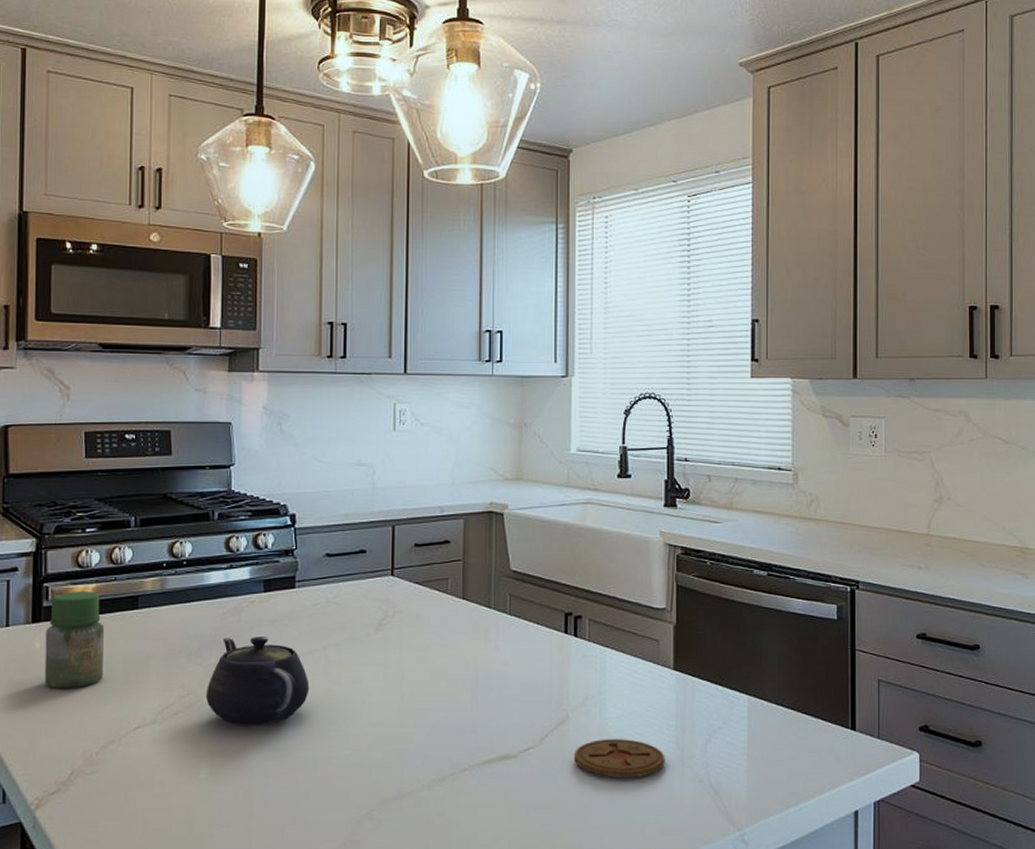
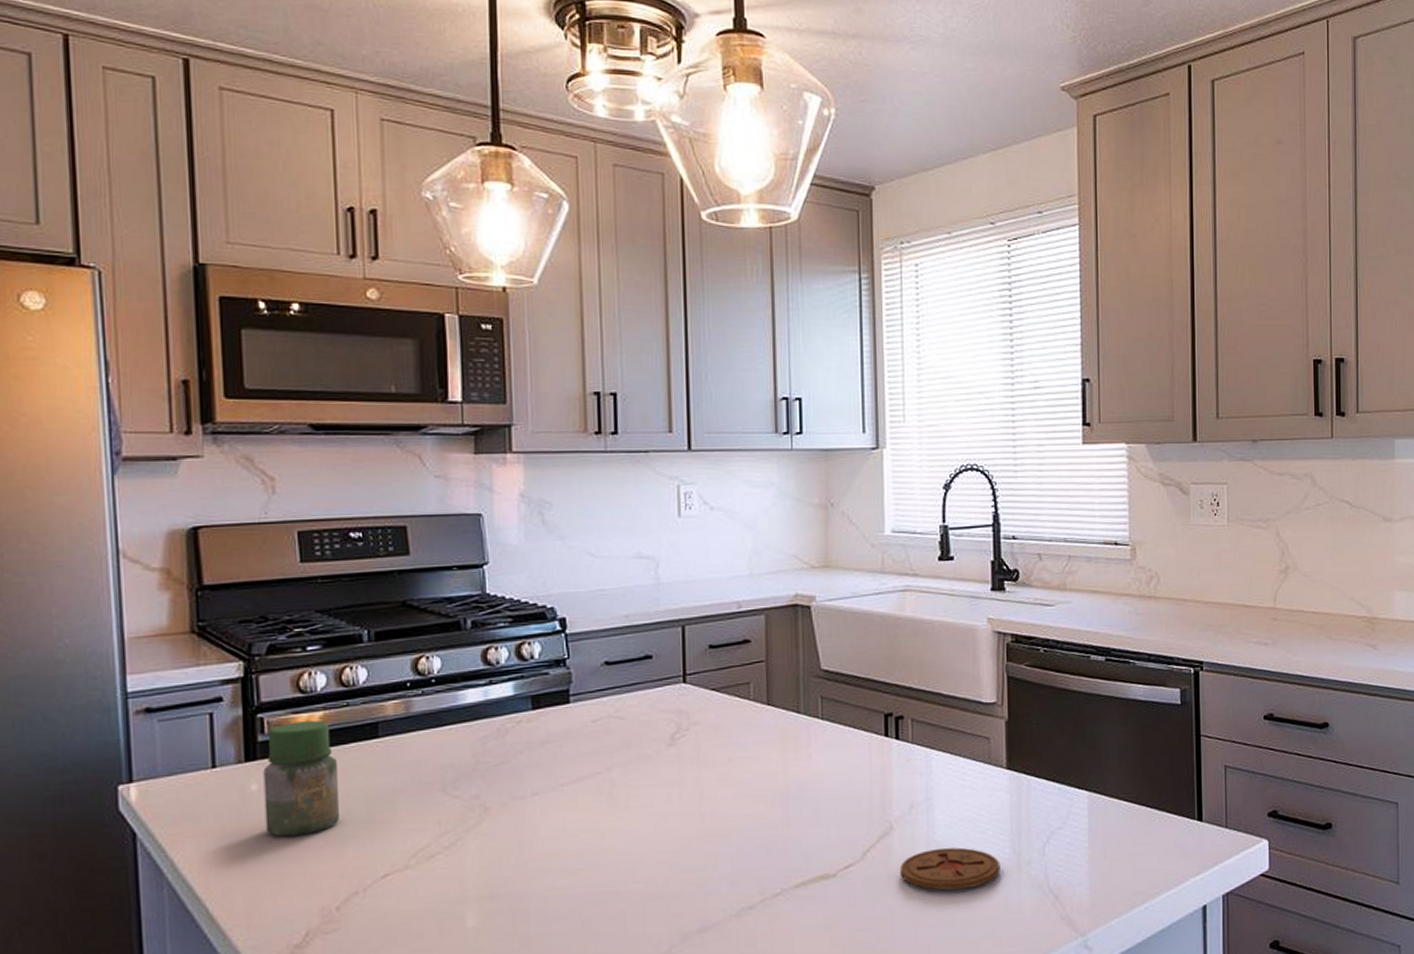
teapot: present [205,636,310,725] -> none [467,760,593,864]

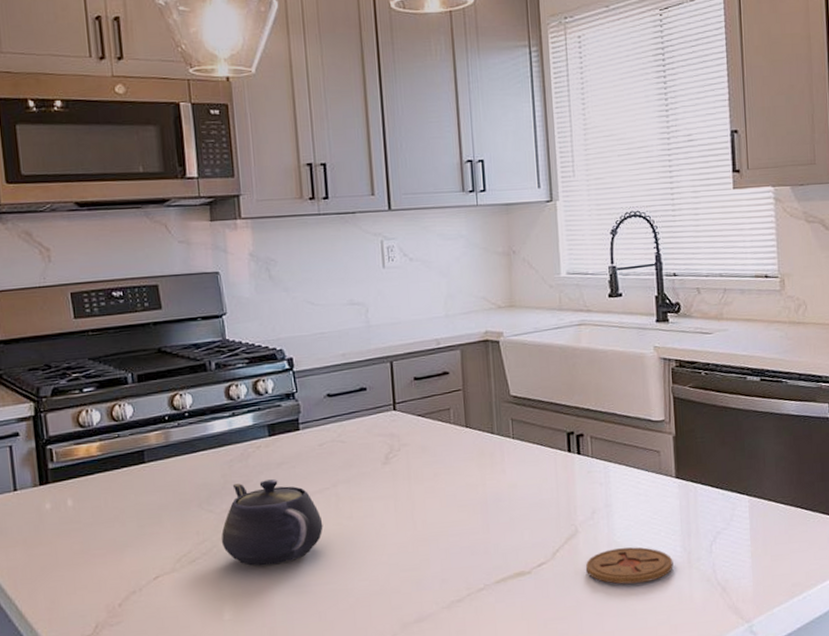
jar: present [263,720,341,837] -> none [54,450,118,546]
teapot: none [467,760,593,864] -> present [221,479,323,567]

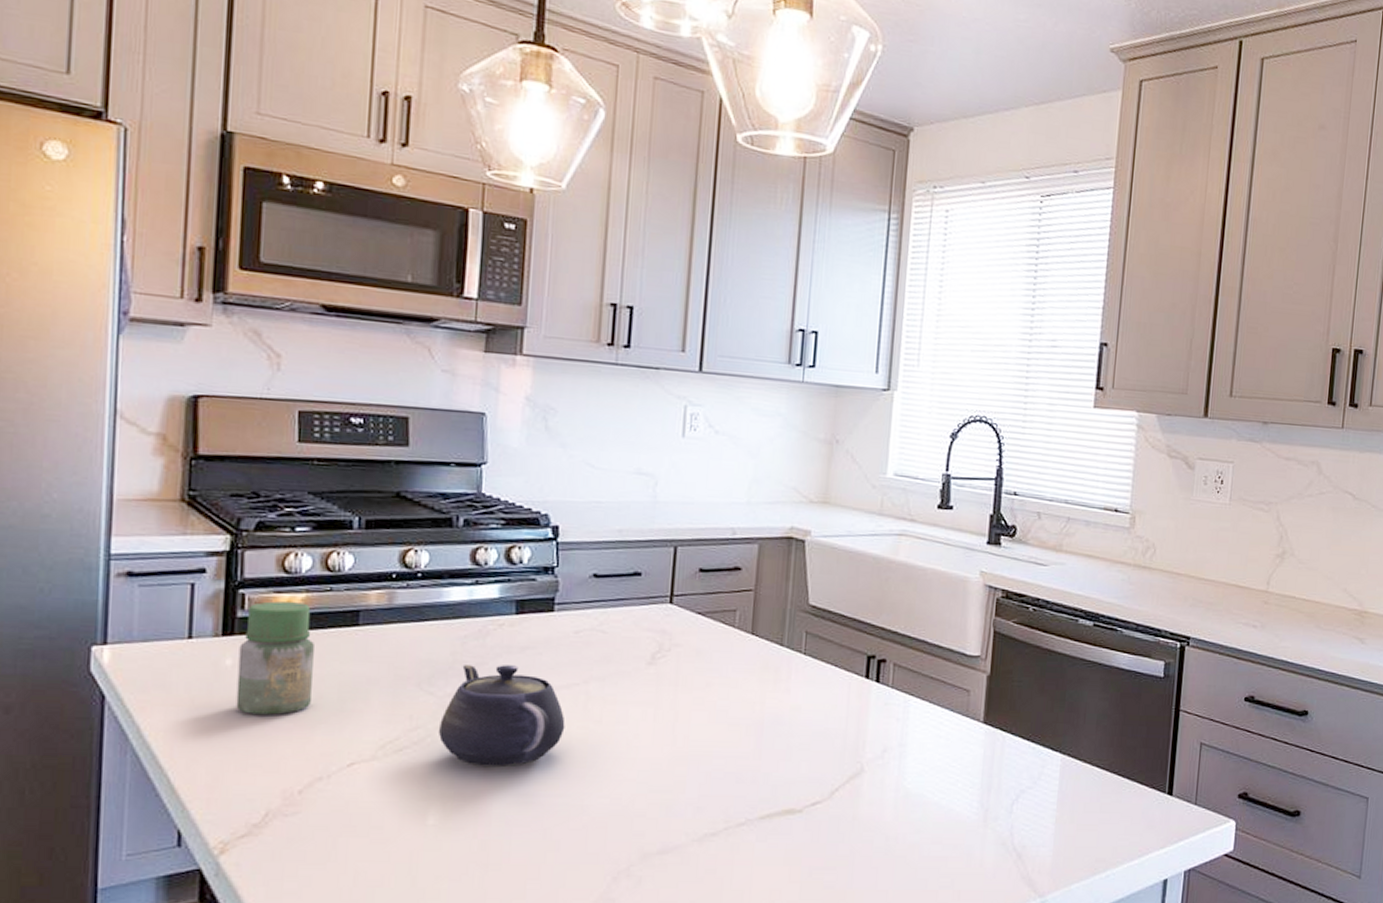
jar: none [54,450,118,546] -> present [236,601,314,715]
coaster: present [586,547,674,584] -> none [867,796,967,839]

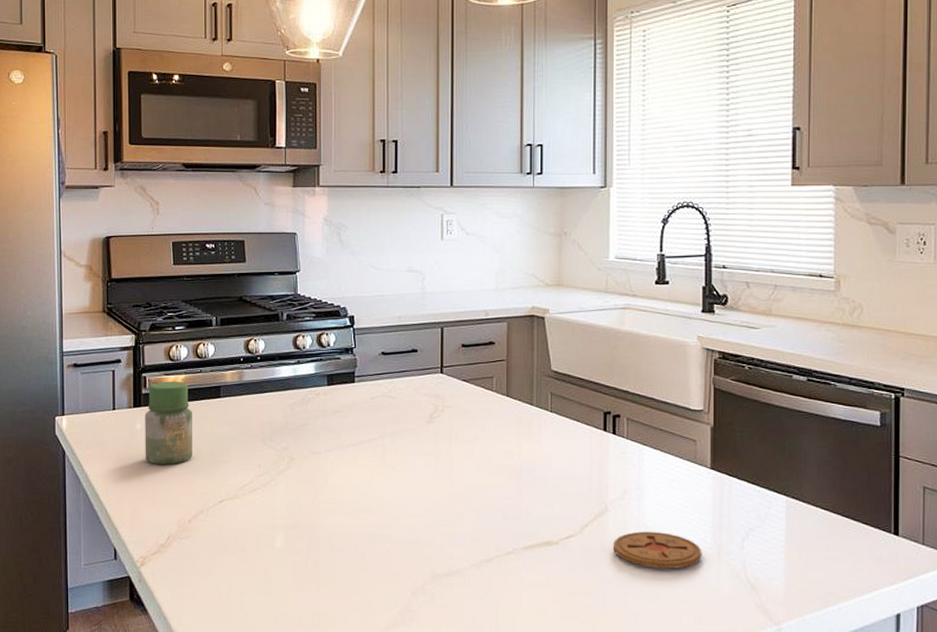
teapot: present [438,665,566,766] -> none [278,425,369,504]
coaster: none [867,796,967,839] -> present [613,531,702,570]

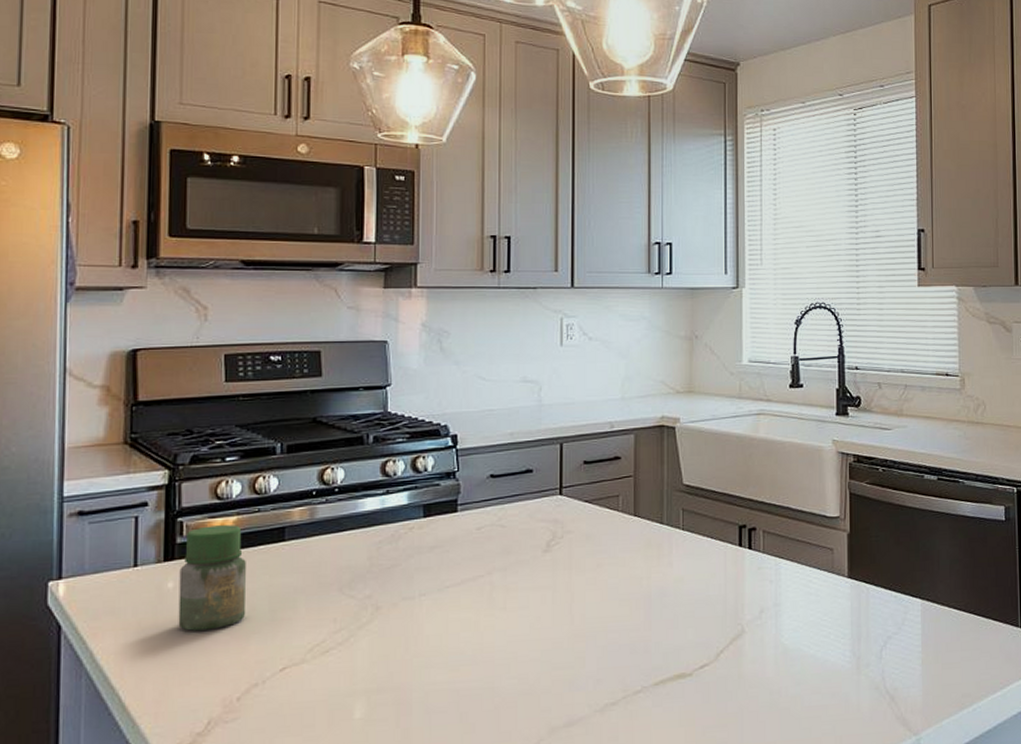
coaster: present [613,531,702,570] -> none [751,650,842,691]

